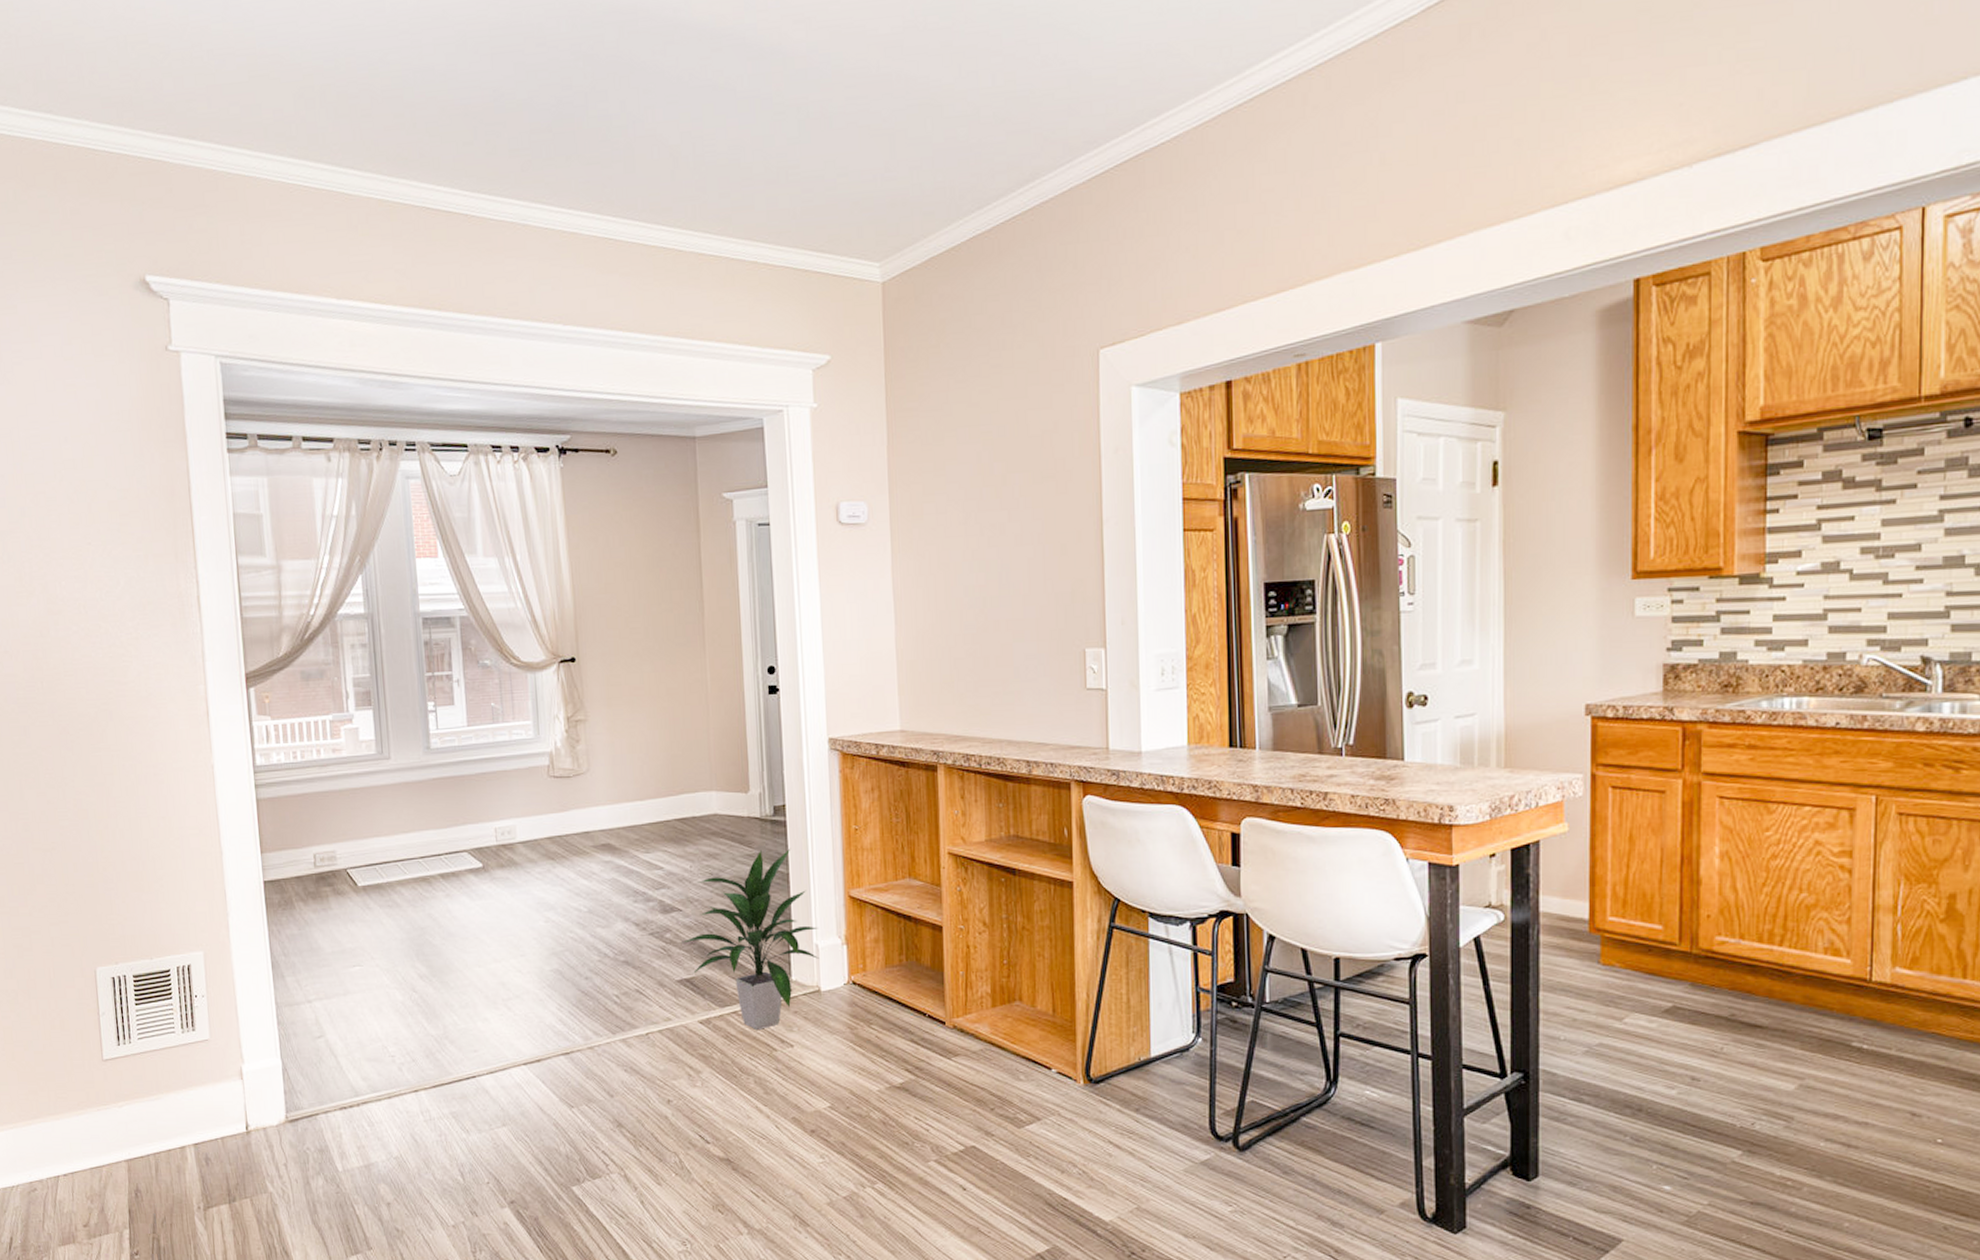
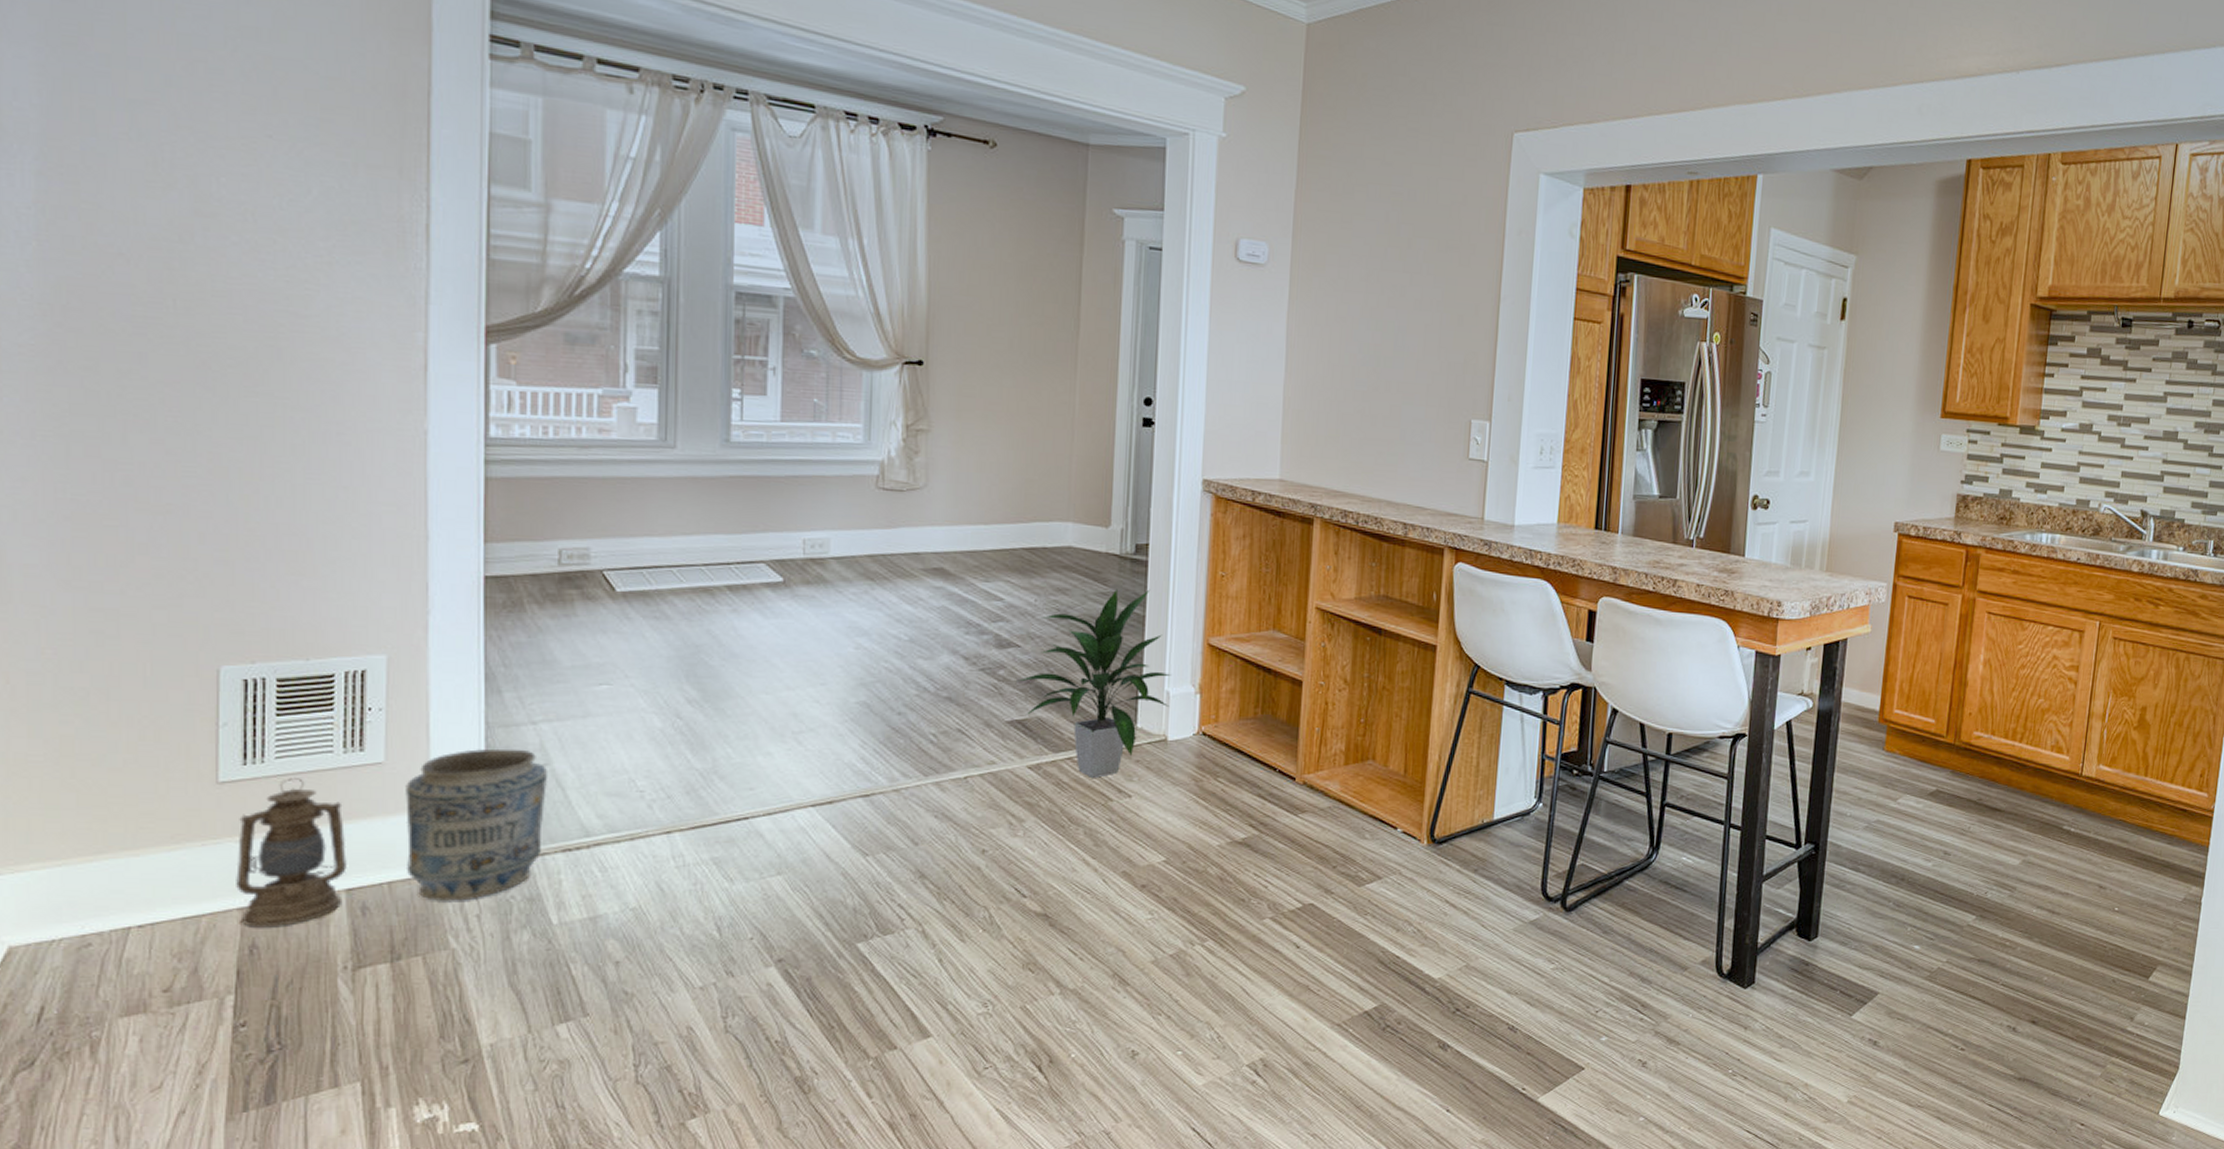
lantern: none [119,1055,193,1175] -> present [236,778,347,928]
vase: none [226,1024,325,1152] -> present [405,748,548,901]

